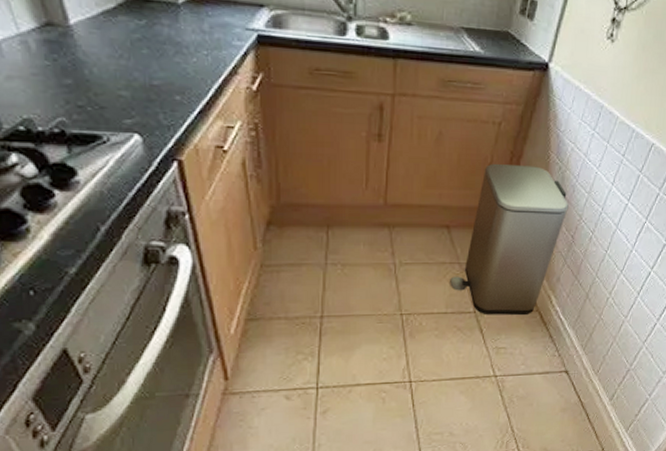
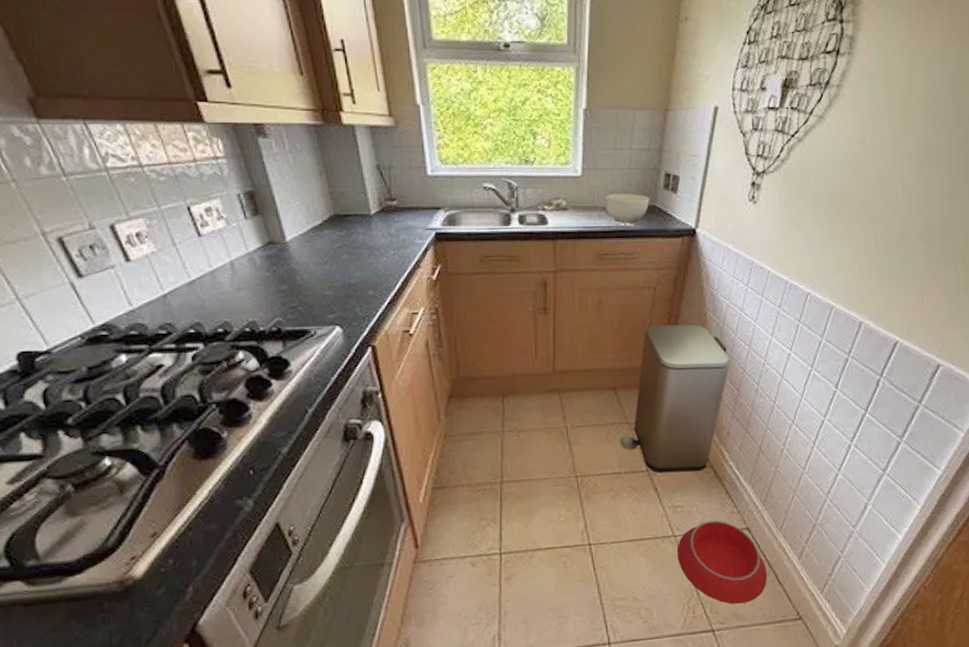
bowl: none [454,12,504,49] -> present [604,193,650,223]
pet bowl: none [497,362,580,440] -> present [677,520,768,604]

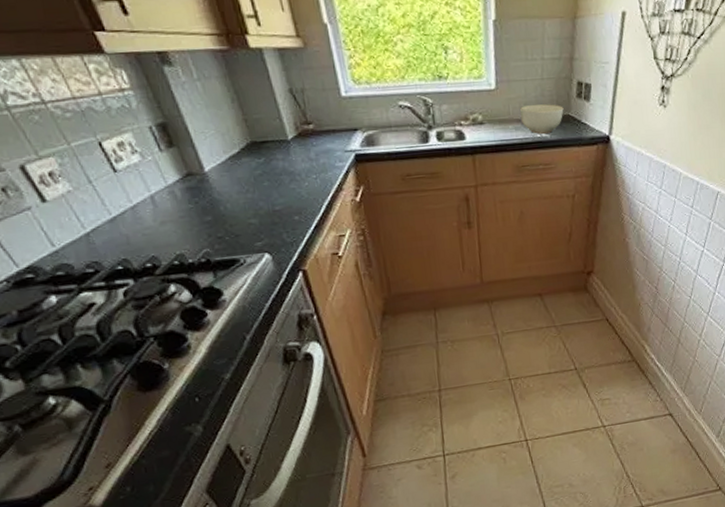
pedal bin: present [620,324,730,474] -> none [549,228,648,371]
pet bowl: present [677,520,768,604] -> none [607,408,690,482]

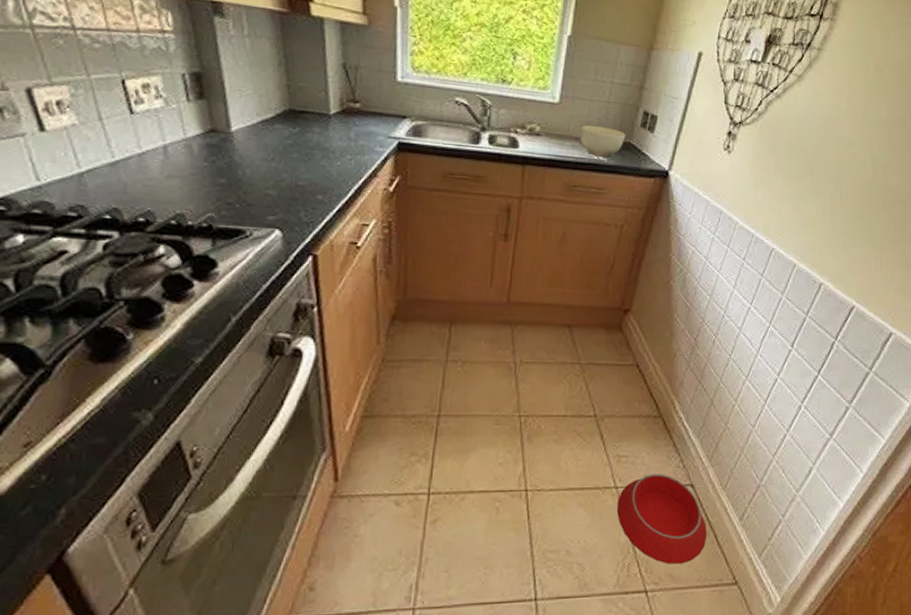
pet bowl: none [607,408,690,482] -> present [617,474,708,564]

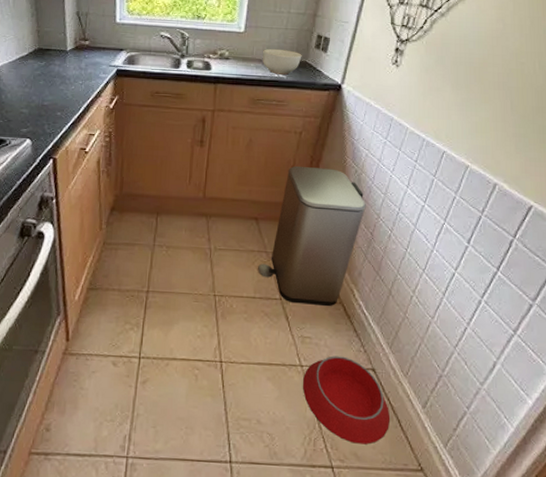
pedal bin: none [570,264,691,420] -> present [258,165,366,306]

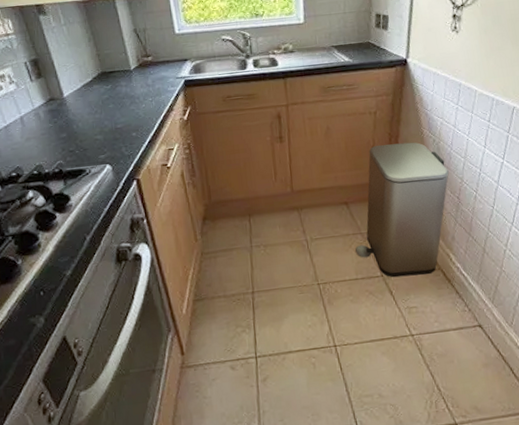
bowl: present [262,48,302,75] -> none [325,33,365,59]
pet bowl: present [303,355,391,445] -> none [415,318,503,398]

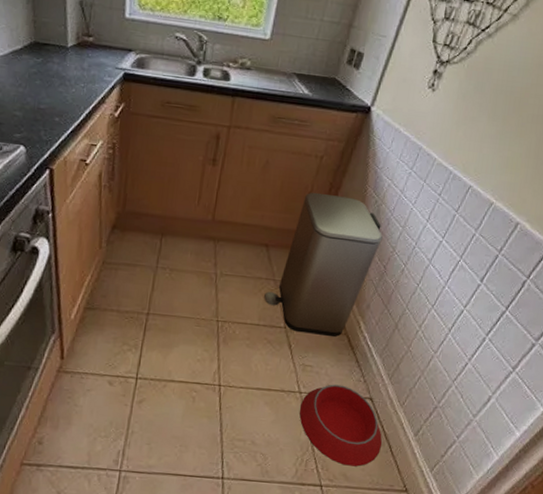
pet bowl: none [415,318,503,398] -> present [299,384,382,467]

